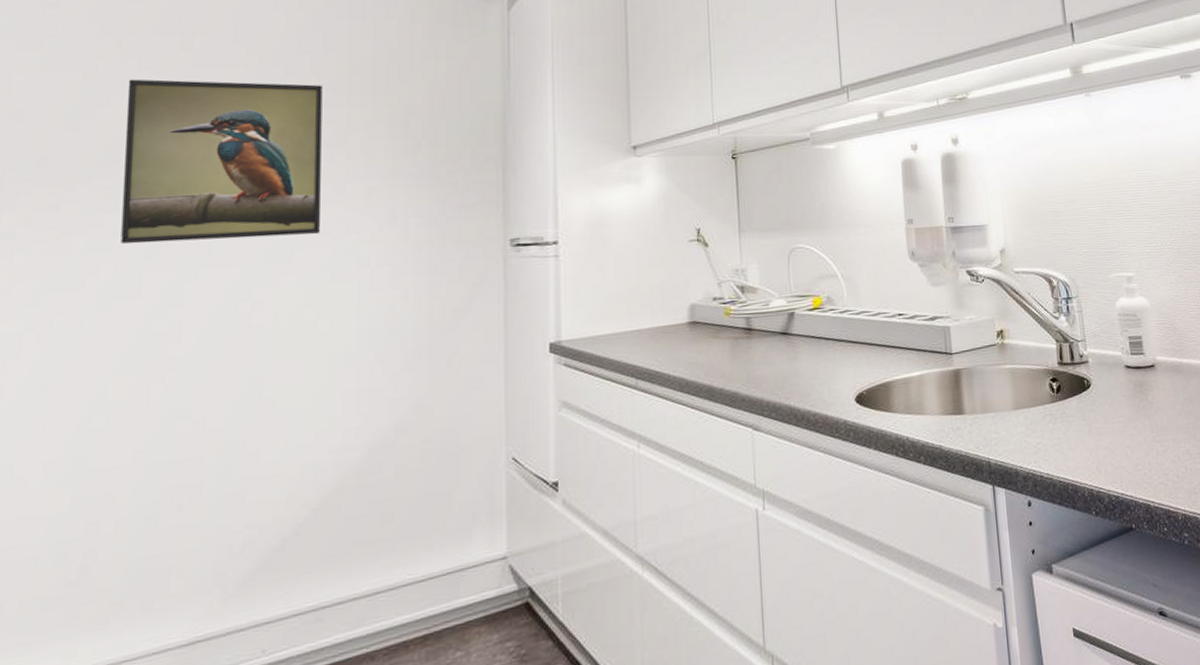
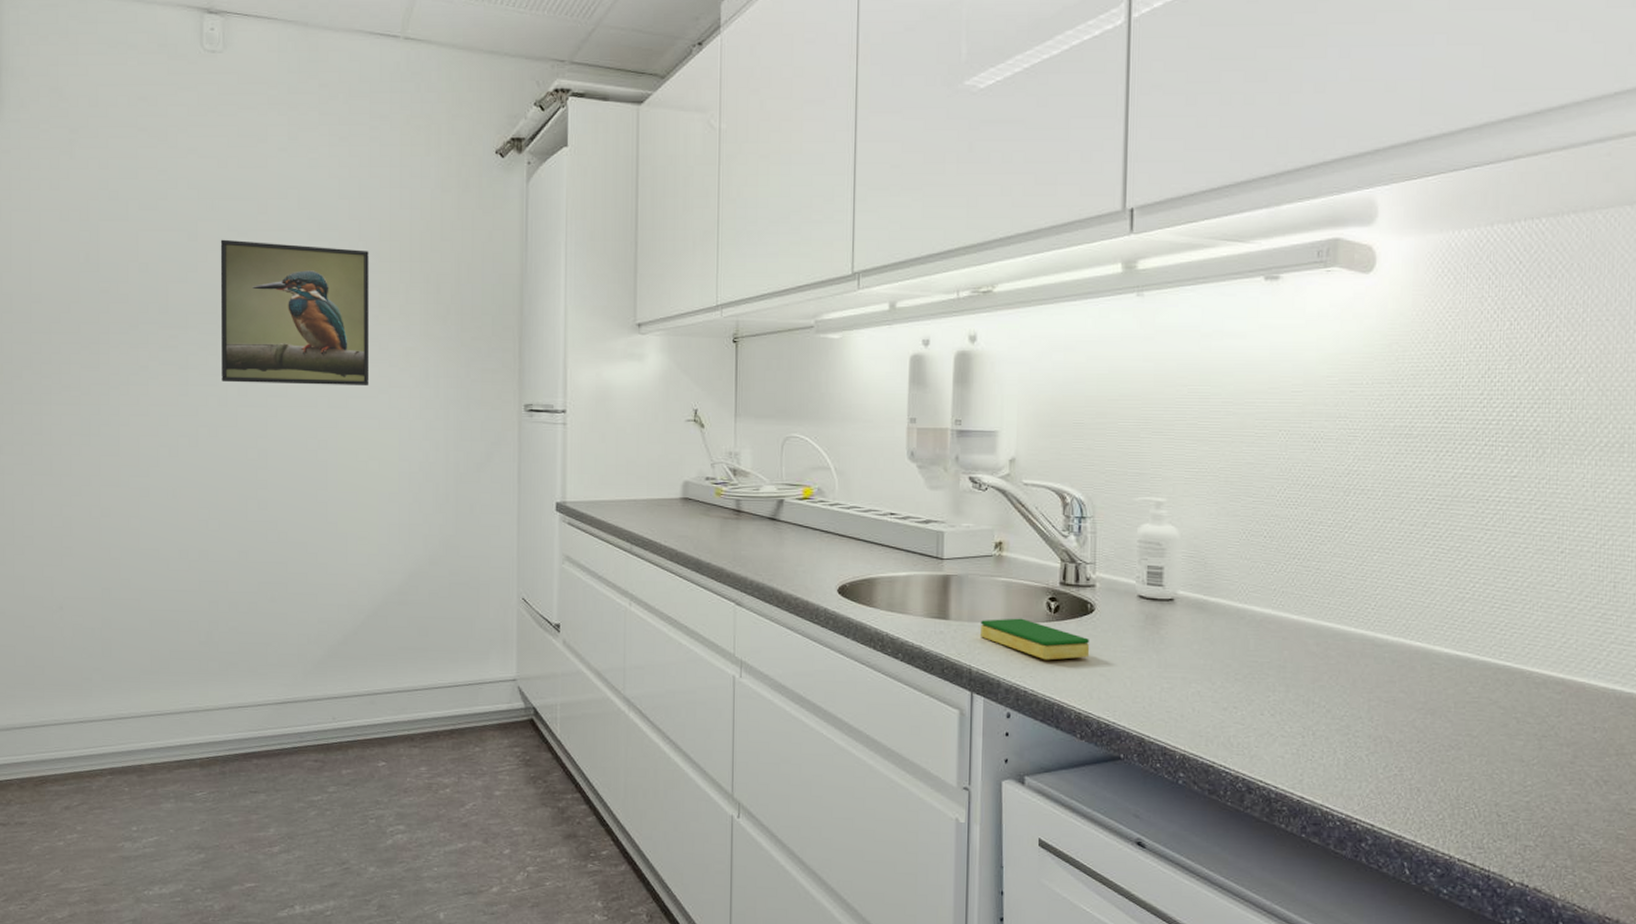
dish sponge: none [993,402,1092,442] -> present [981,618,1089,660]

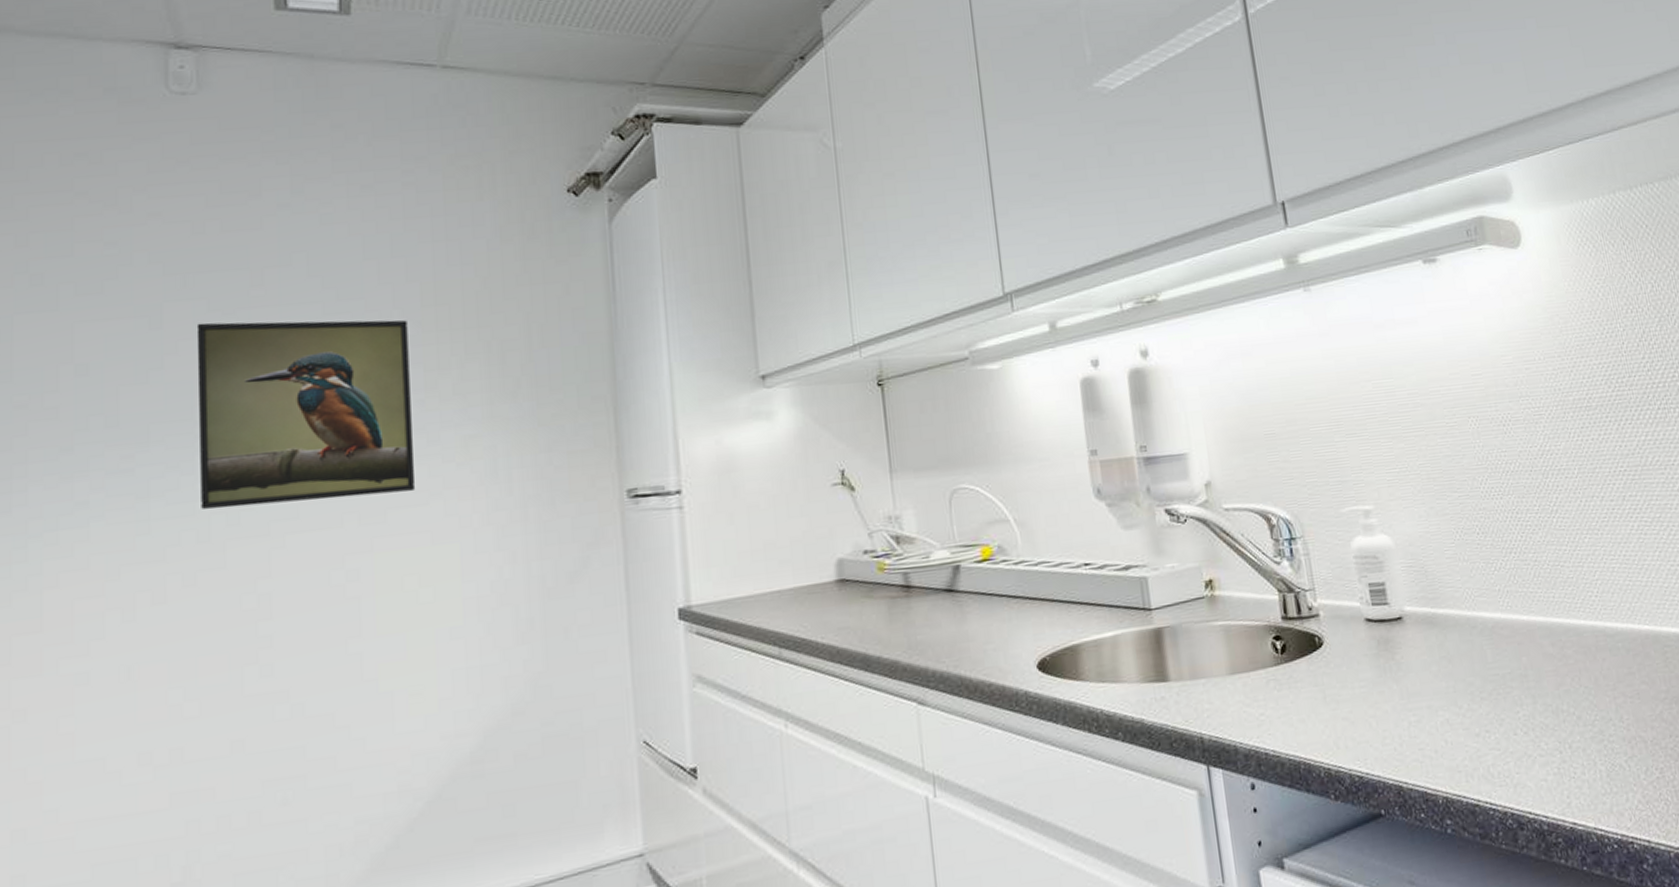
dish sponge: present [981,618,1089,660] -> none [1204,666,1327,712]

